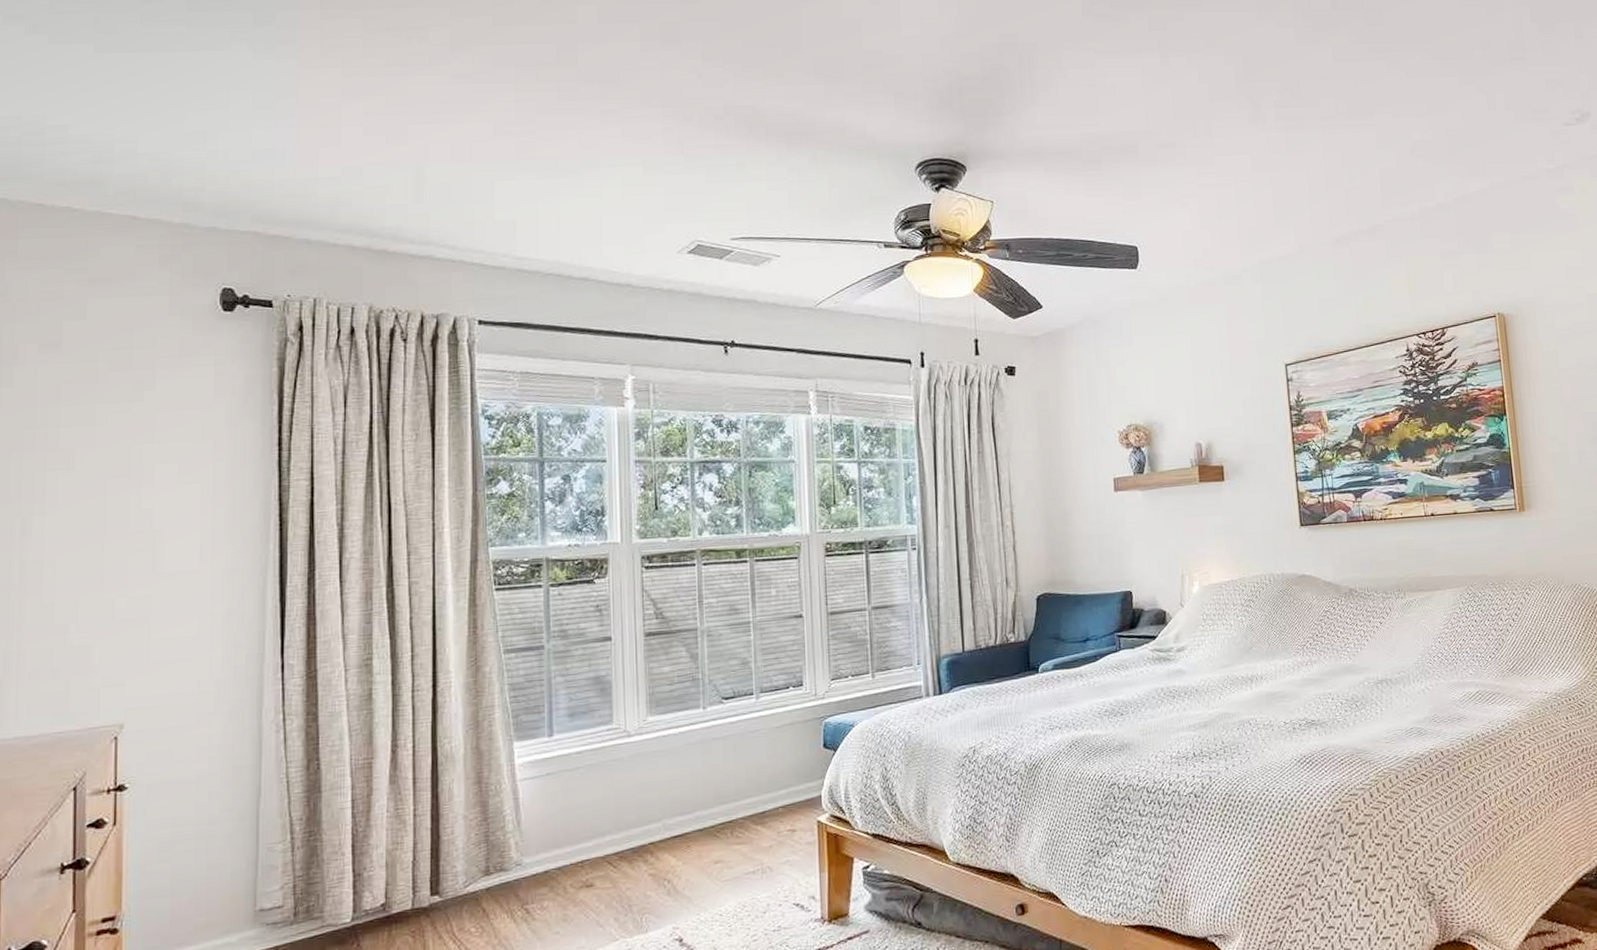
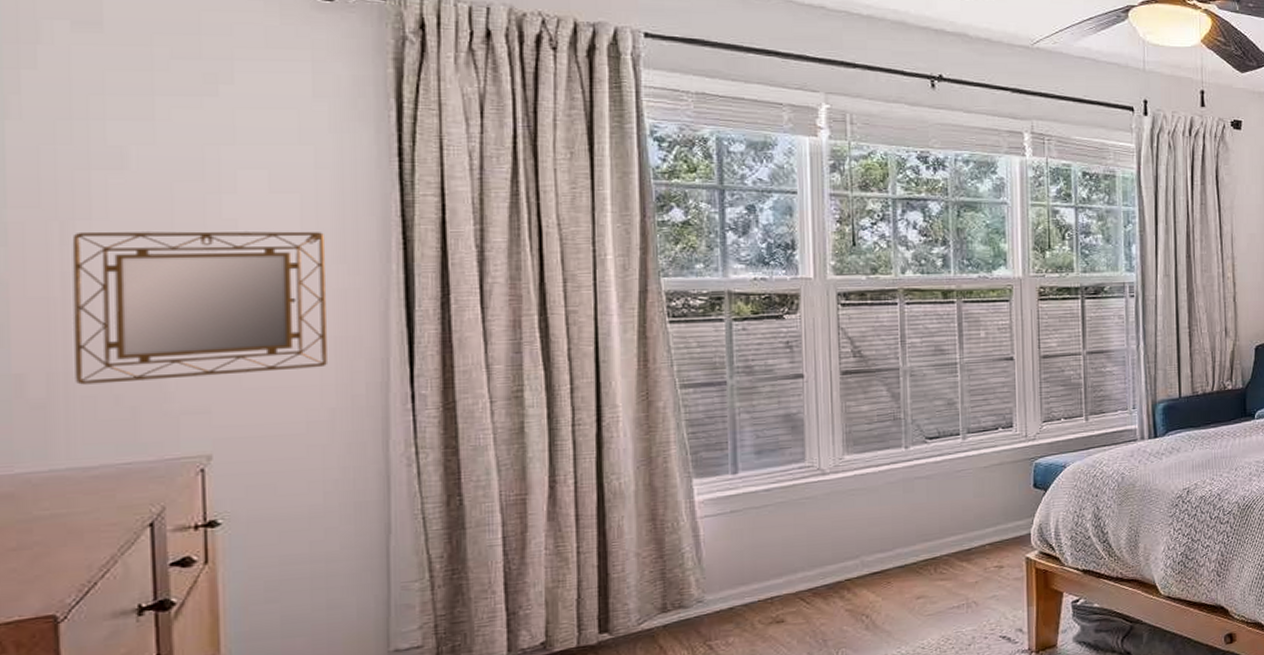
home mirror: none [25,517,219,662] -> present [72,231,327,385]

